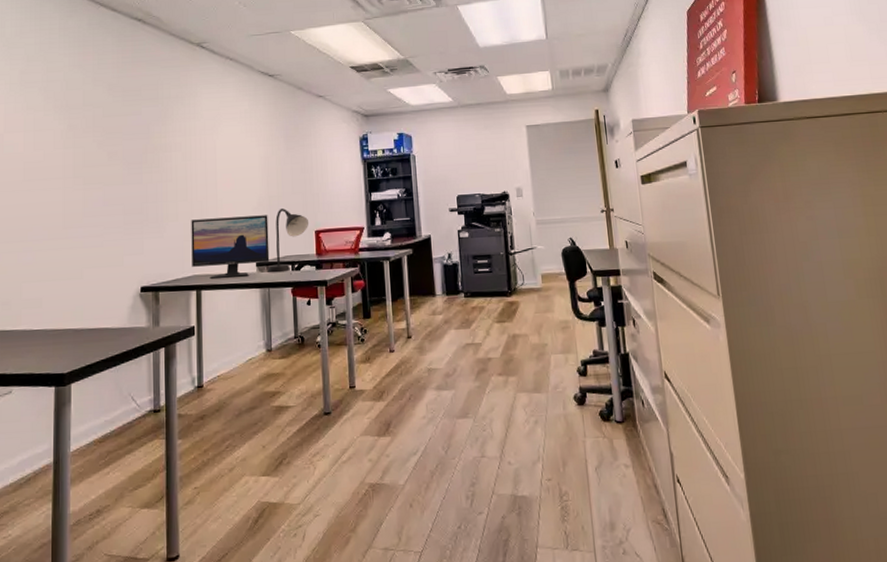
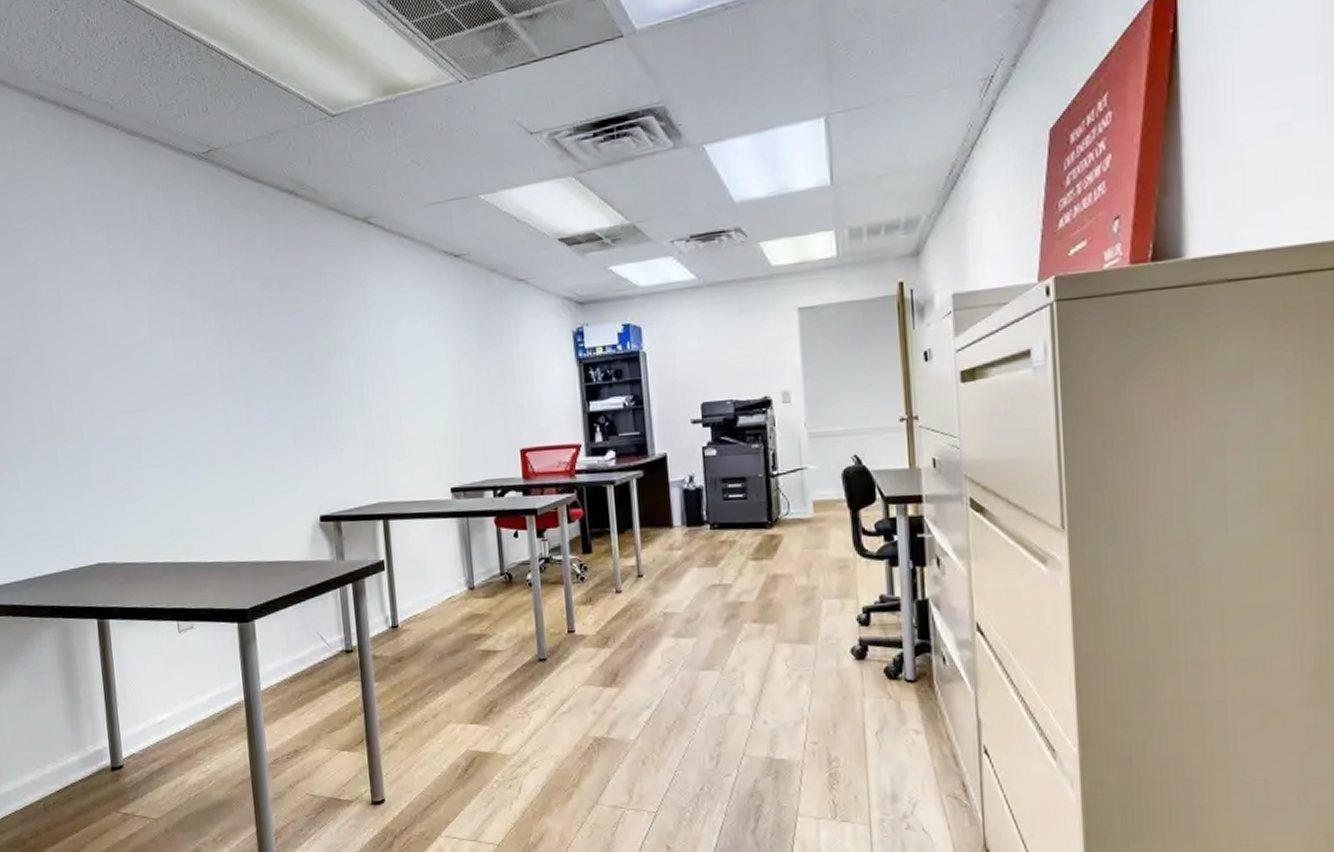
computer monitor: present [191,215,270,280] -> none [371,431,467,508]
desk lamp: present [267,208,308,273] -> none [465,422,512,501]

